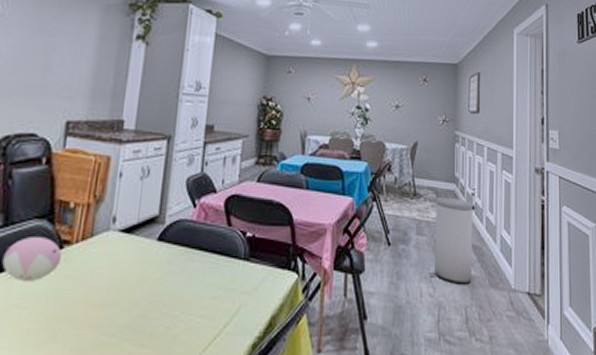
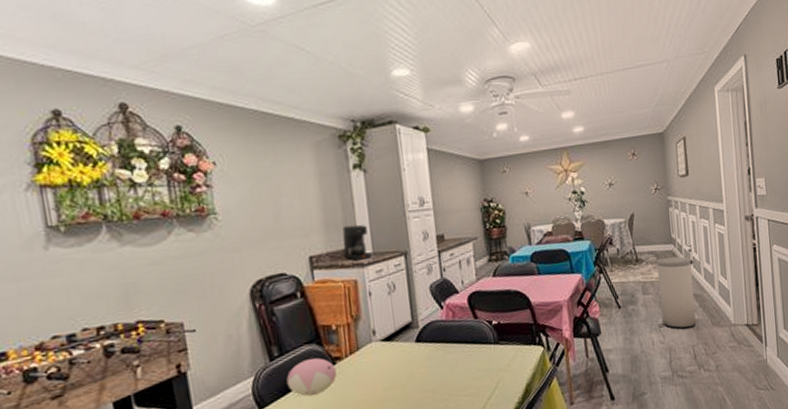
coffee maker: none [104,96,135,136] -> present [342,224,372,261]

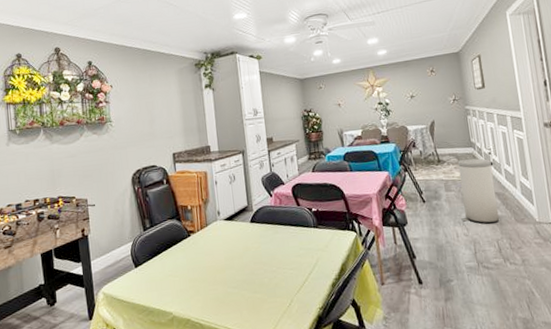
toy ball: present [286,358,338,396] -> none [155,230,191,260]
coffee maker: present [342,224,372,261] -> none [196,129,218,157]

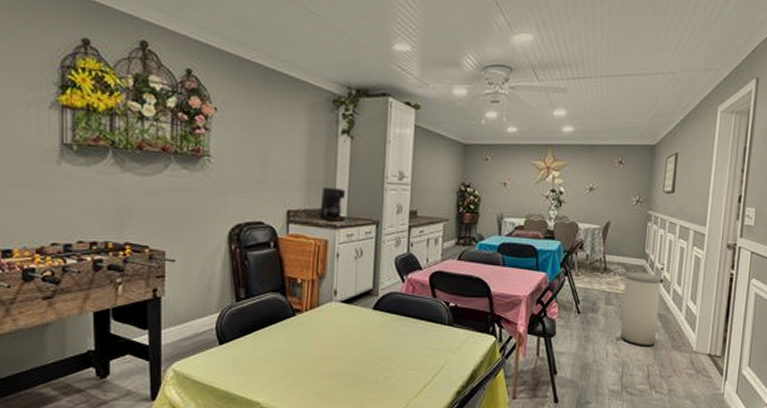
coffee maker: none [196,129,218,157] -> present [320,187,346,222]

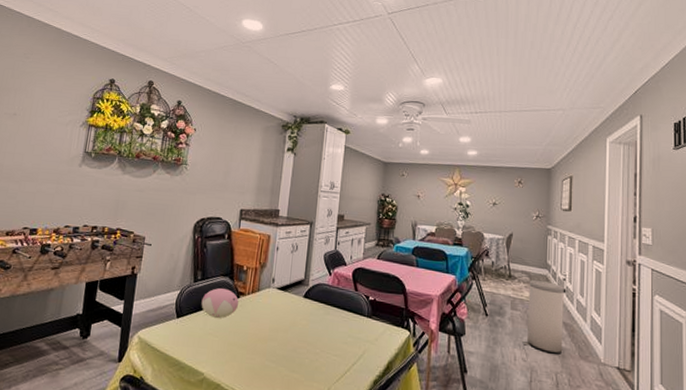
toy ball: none [248,307,296,340] -> present [201,288,239,318]
coffee maker: present [320,187,346,222] -> none [265,192,287,221]

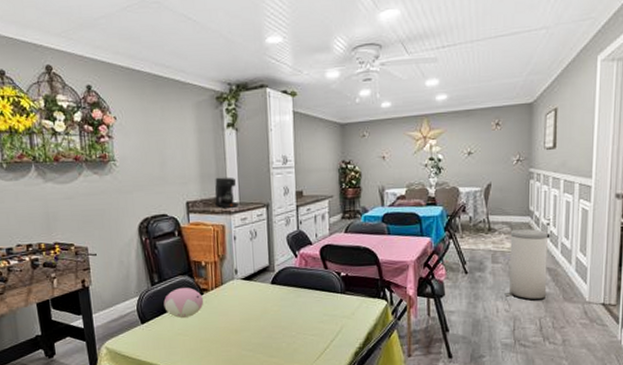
coffee maker: none [265,192,287,221] -> present [215,177,238,208]

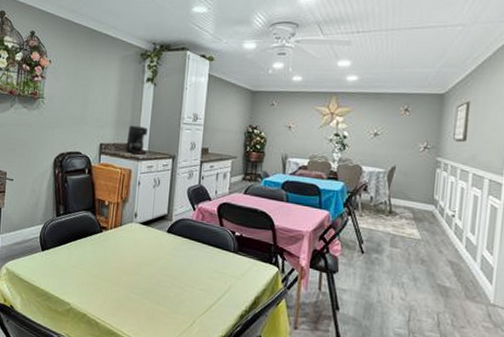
toy ball: present [163,288,204,318] -> none [64,222,102,252]
pedal bin: present [504,228,550,301] -> none [401,215,455,294]

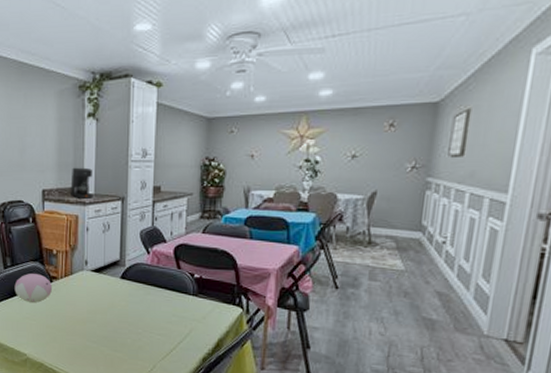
toy ball: none [64,222,102,252] -> present [14,274,53,303]

